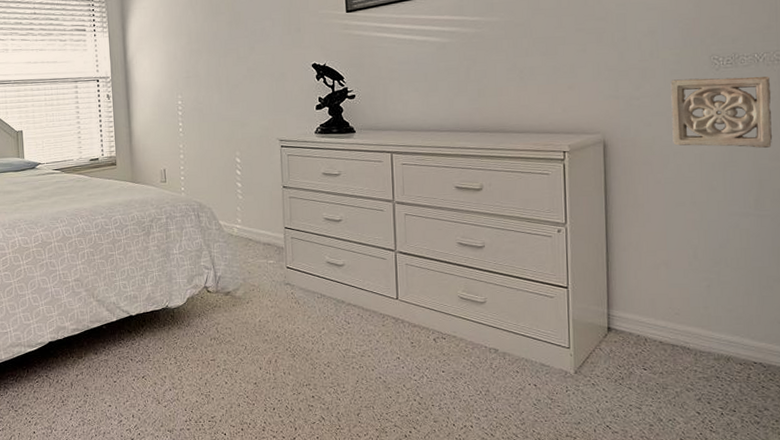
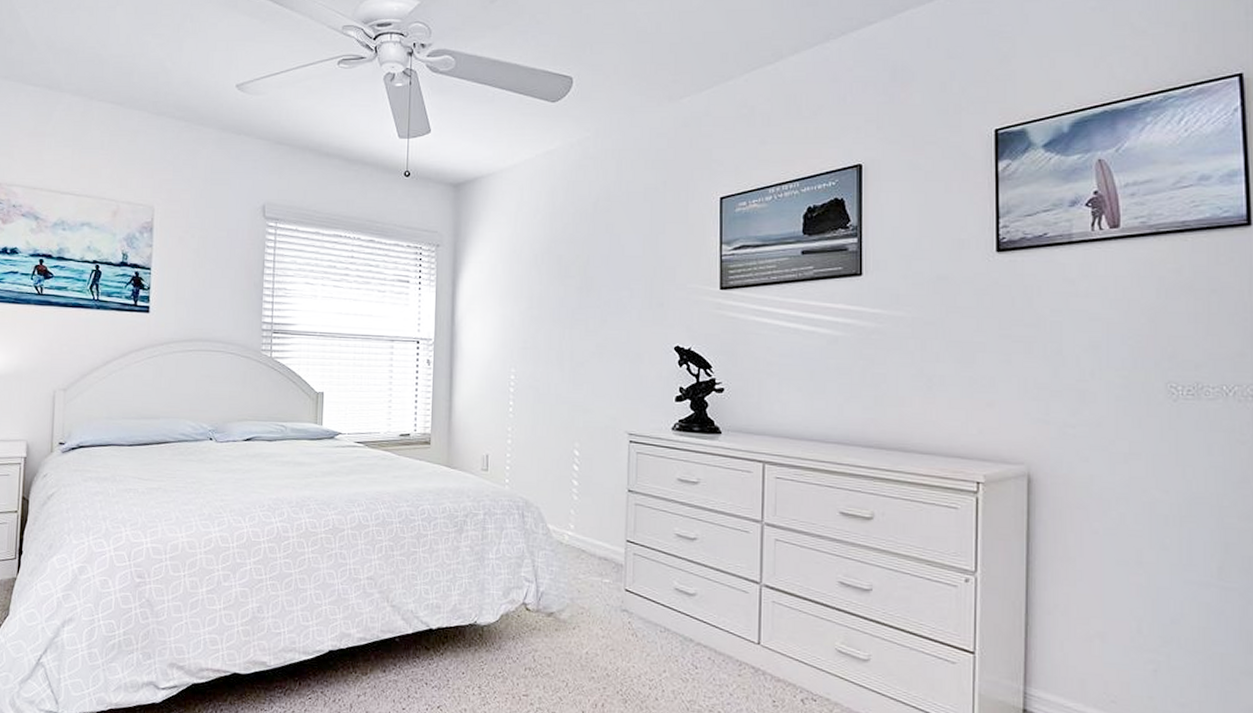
wall ornament: present [670,76,773,148] -> none [1115,407,1244,503]

